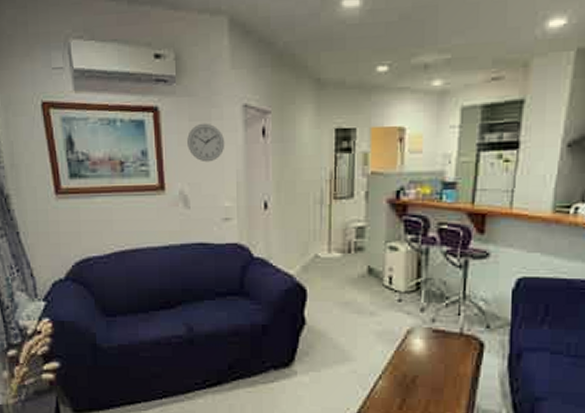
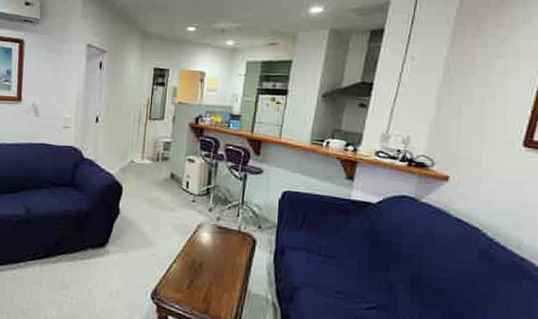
wall clock: present [187,123,225,163] -> none [42,54,71,84]

